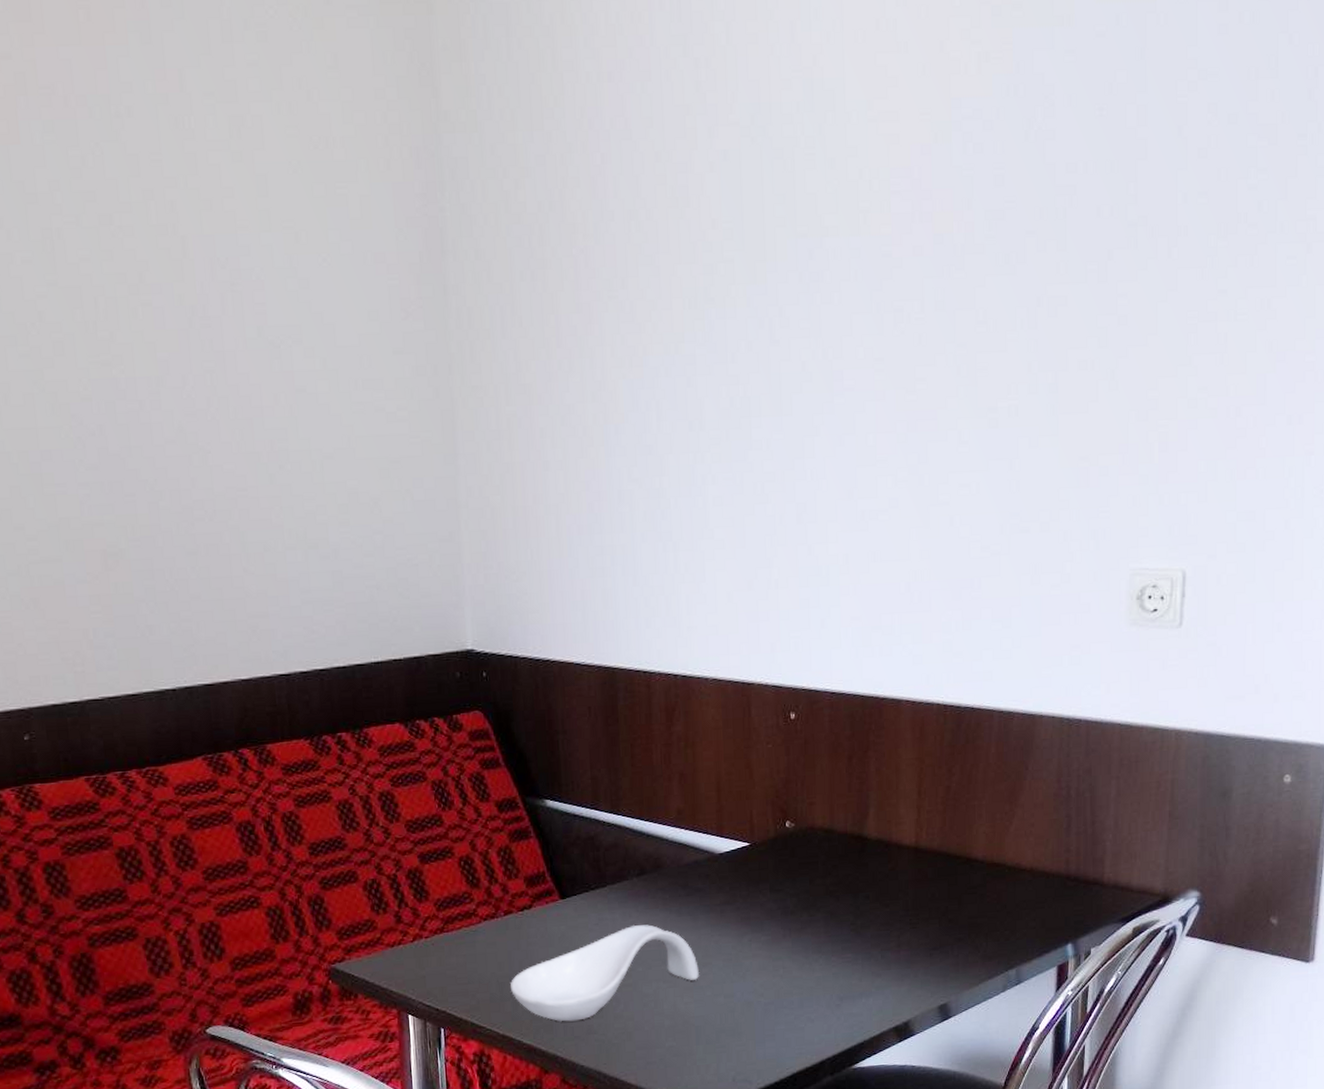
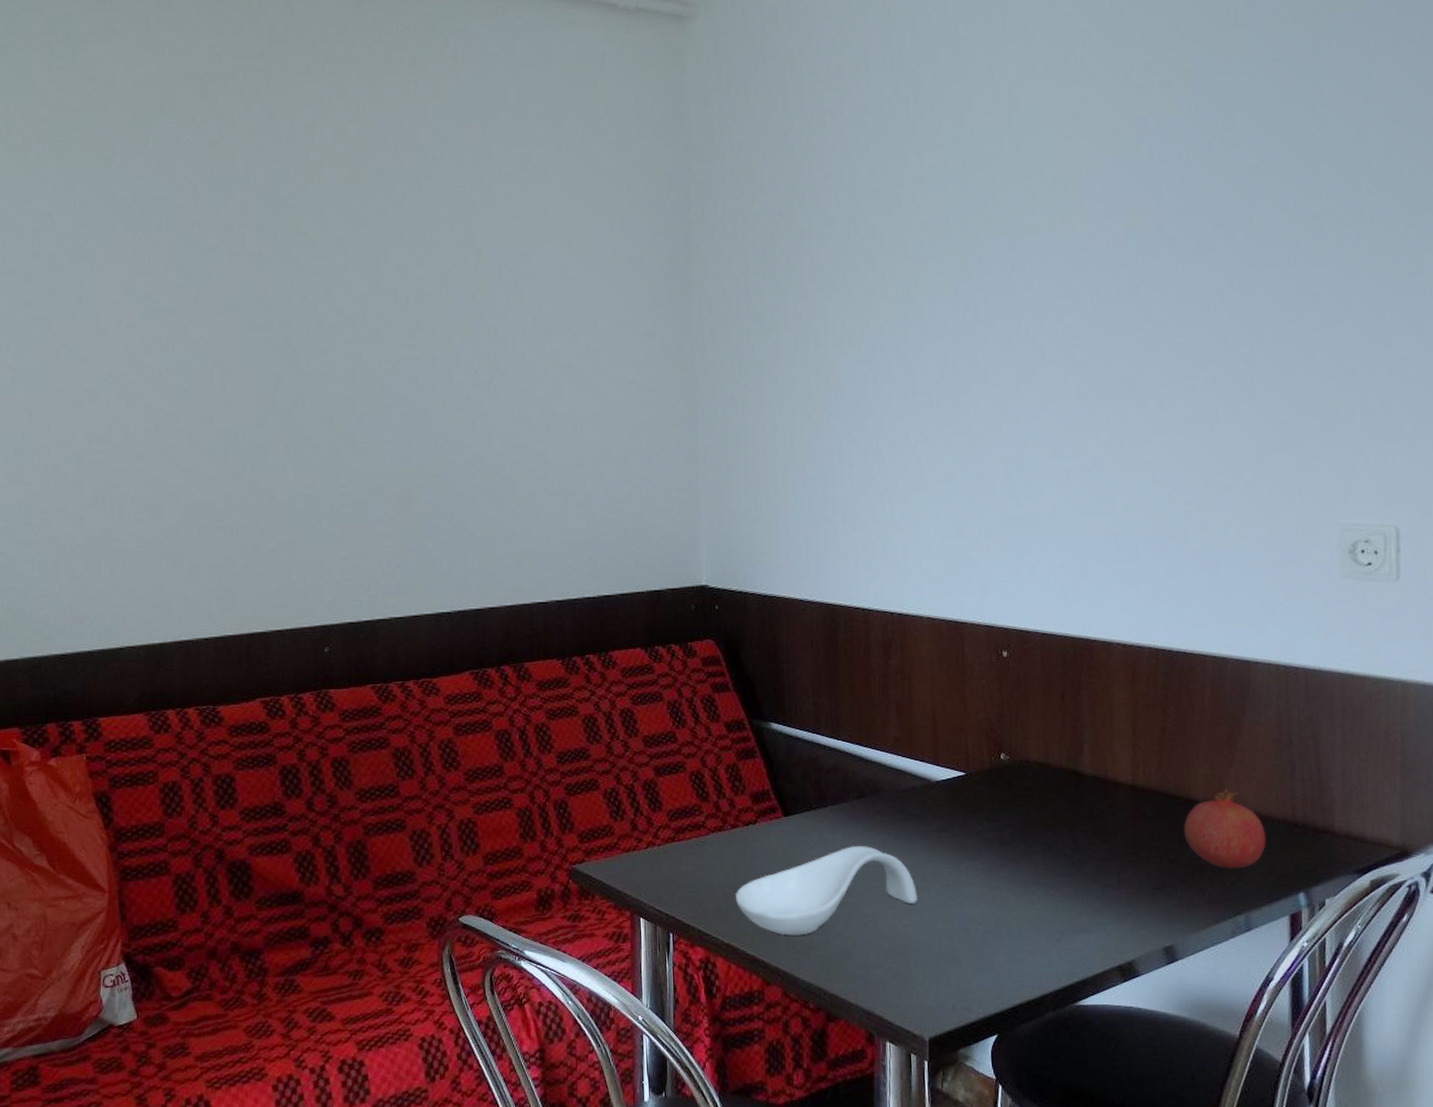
fruit: none [962,846,1040,925] -> present [1183,789,1266,869]

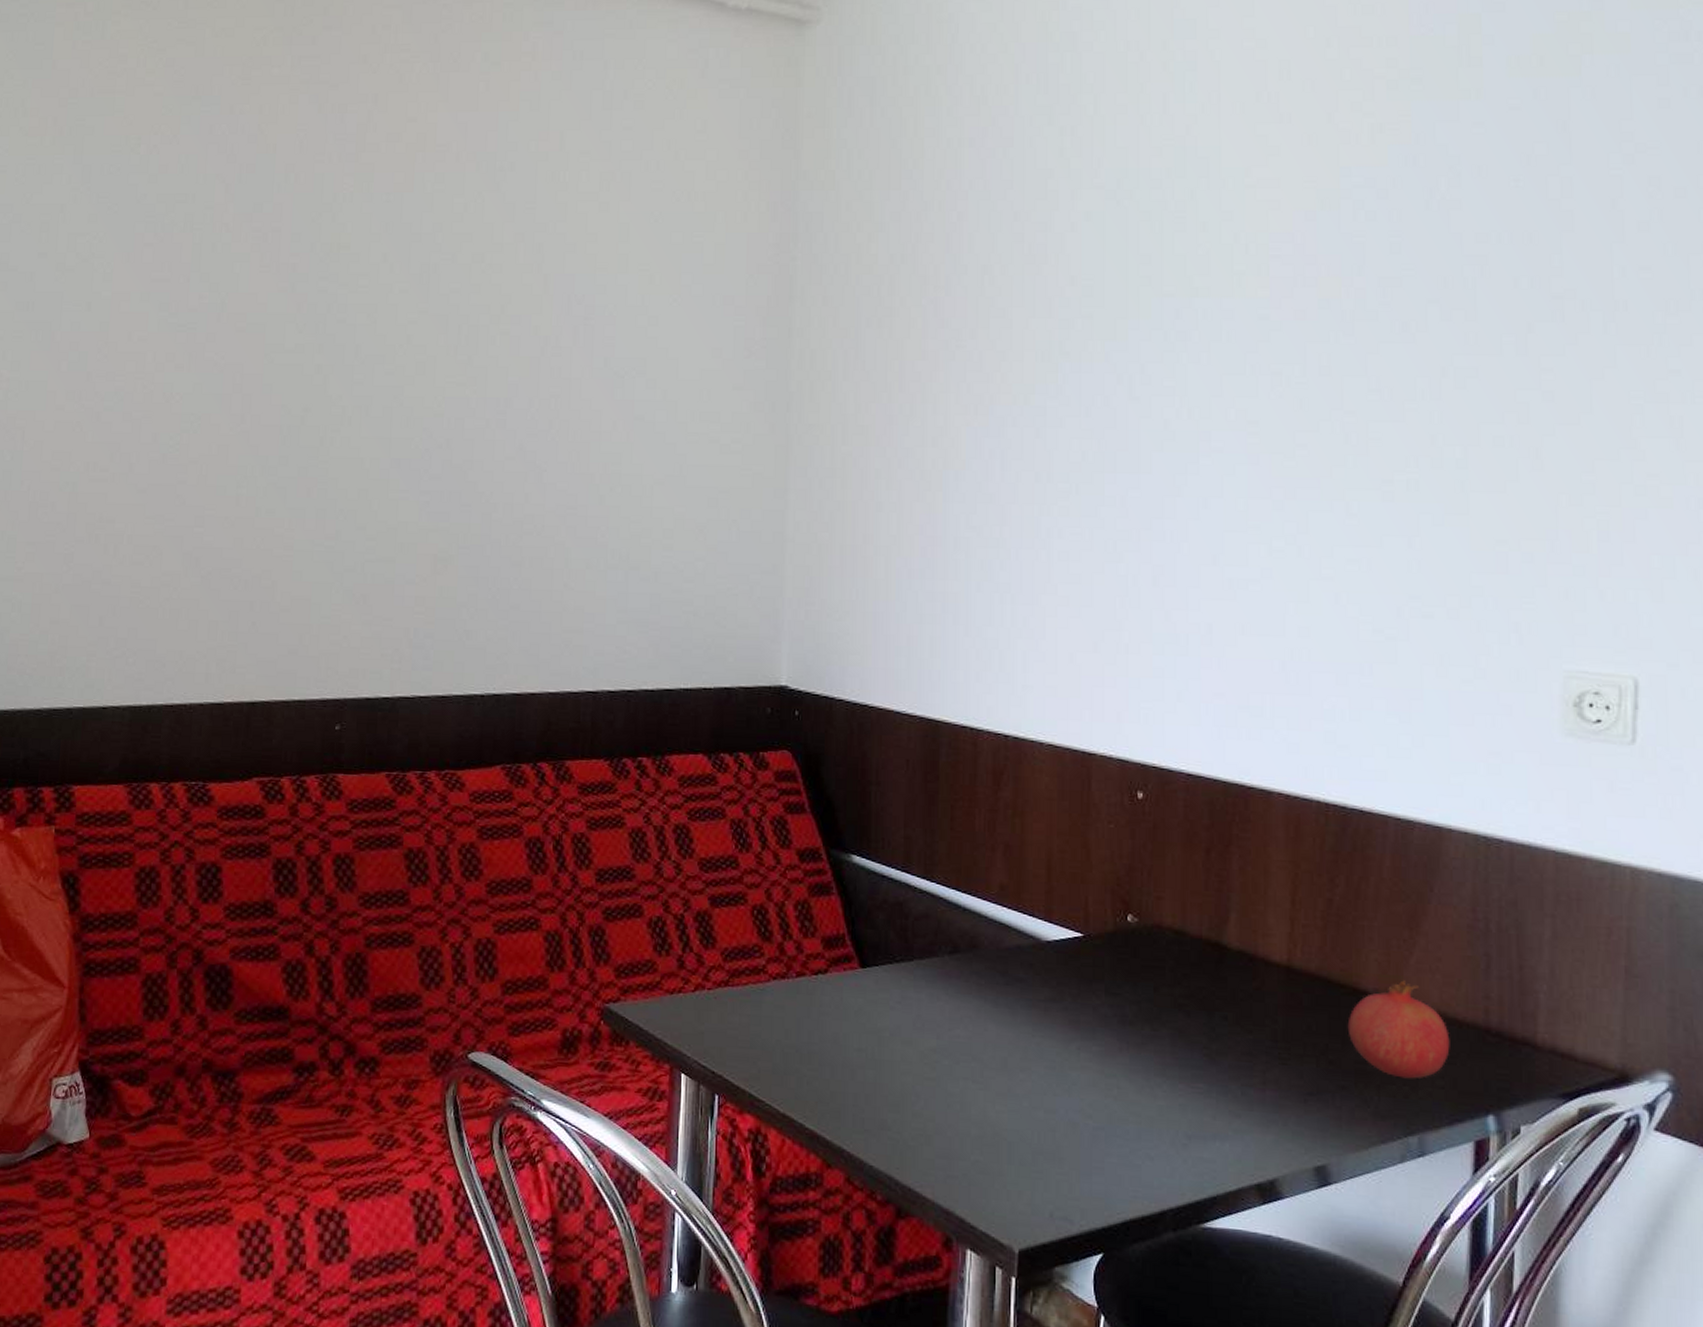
spoon rest: present [735,845,918,936] -> none [795,1009,1017,1112]

